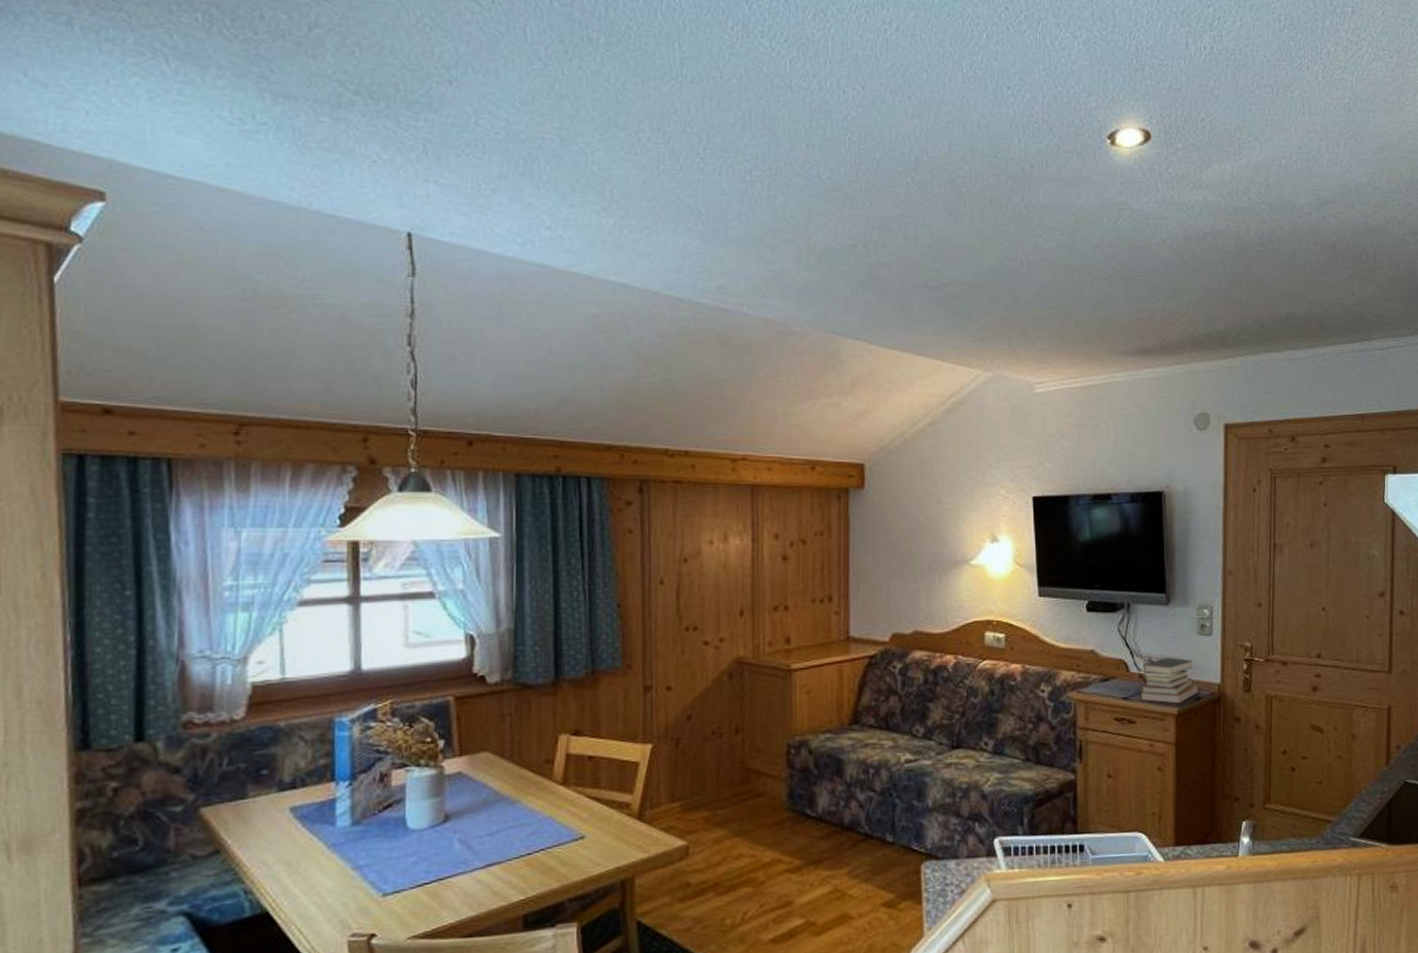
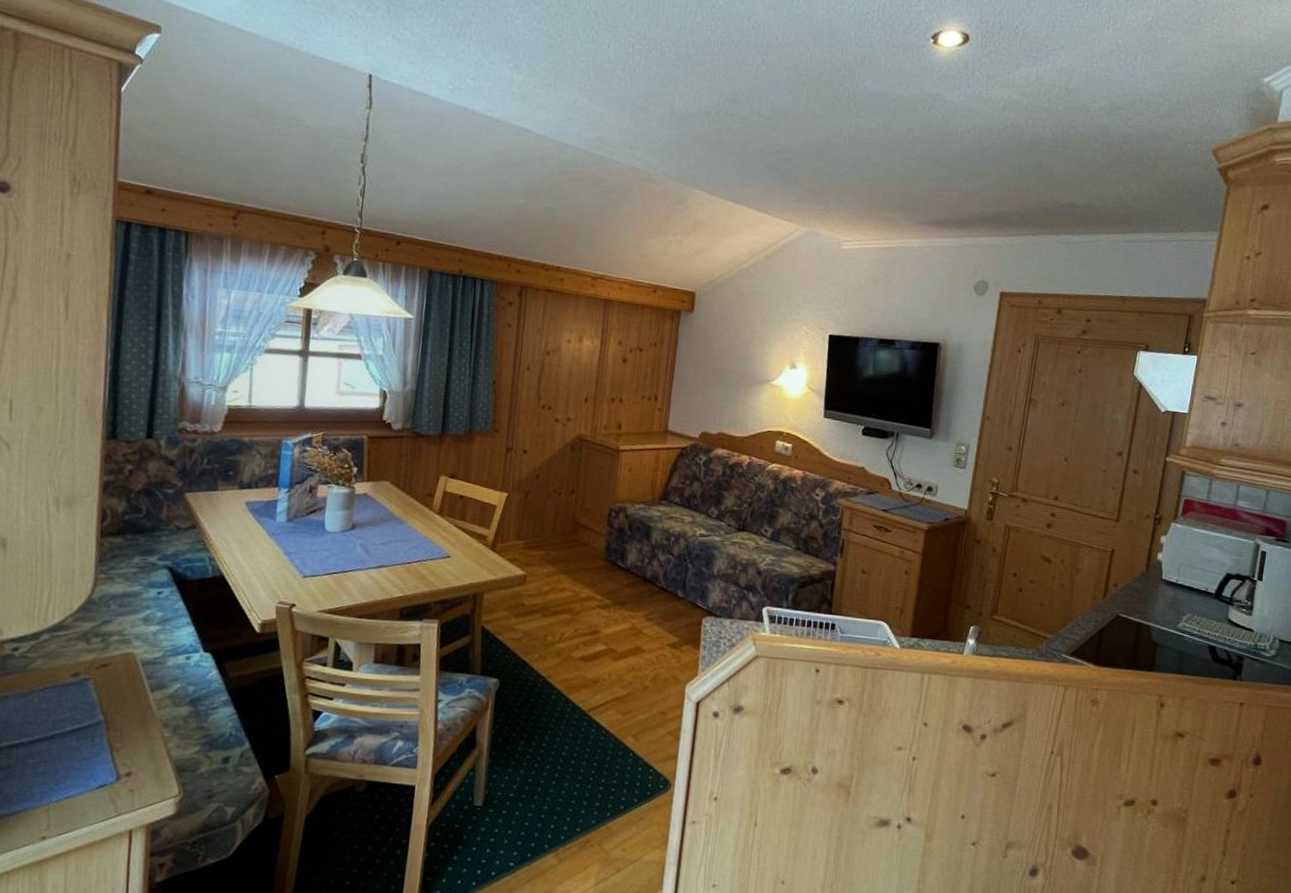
books: present [1140,657,1199,704] -> none [897,481,949,522]

